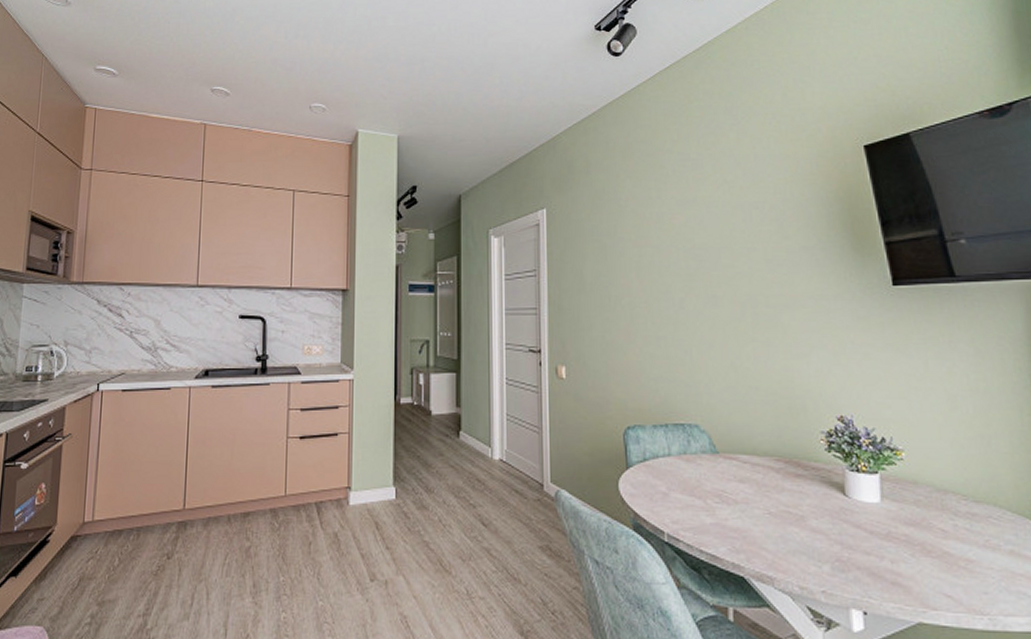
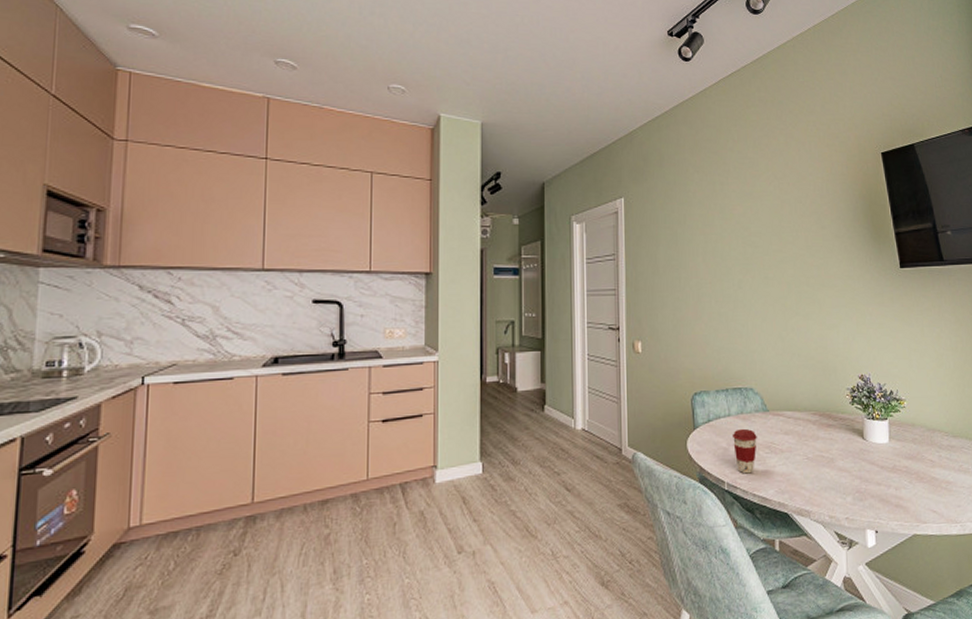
coffee cup: none [672,471,704,525] -> present [732,428,757,474]

